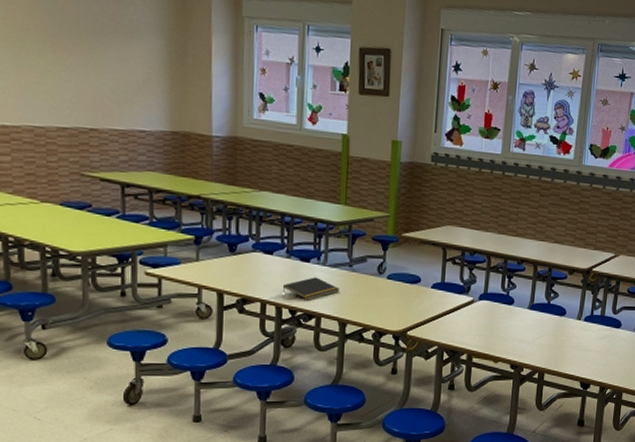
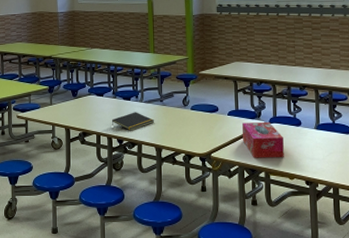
tissue box: none [445,297,492,339] -> present [242,121,284,158]

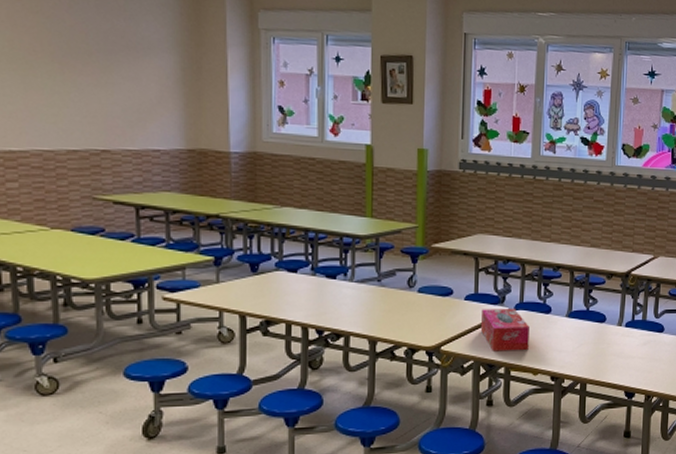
notepad: present [111,112,155,131] -> none [308,294,369,319]

